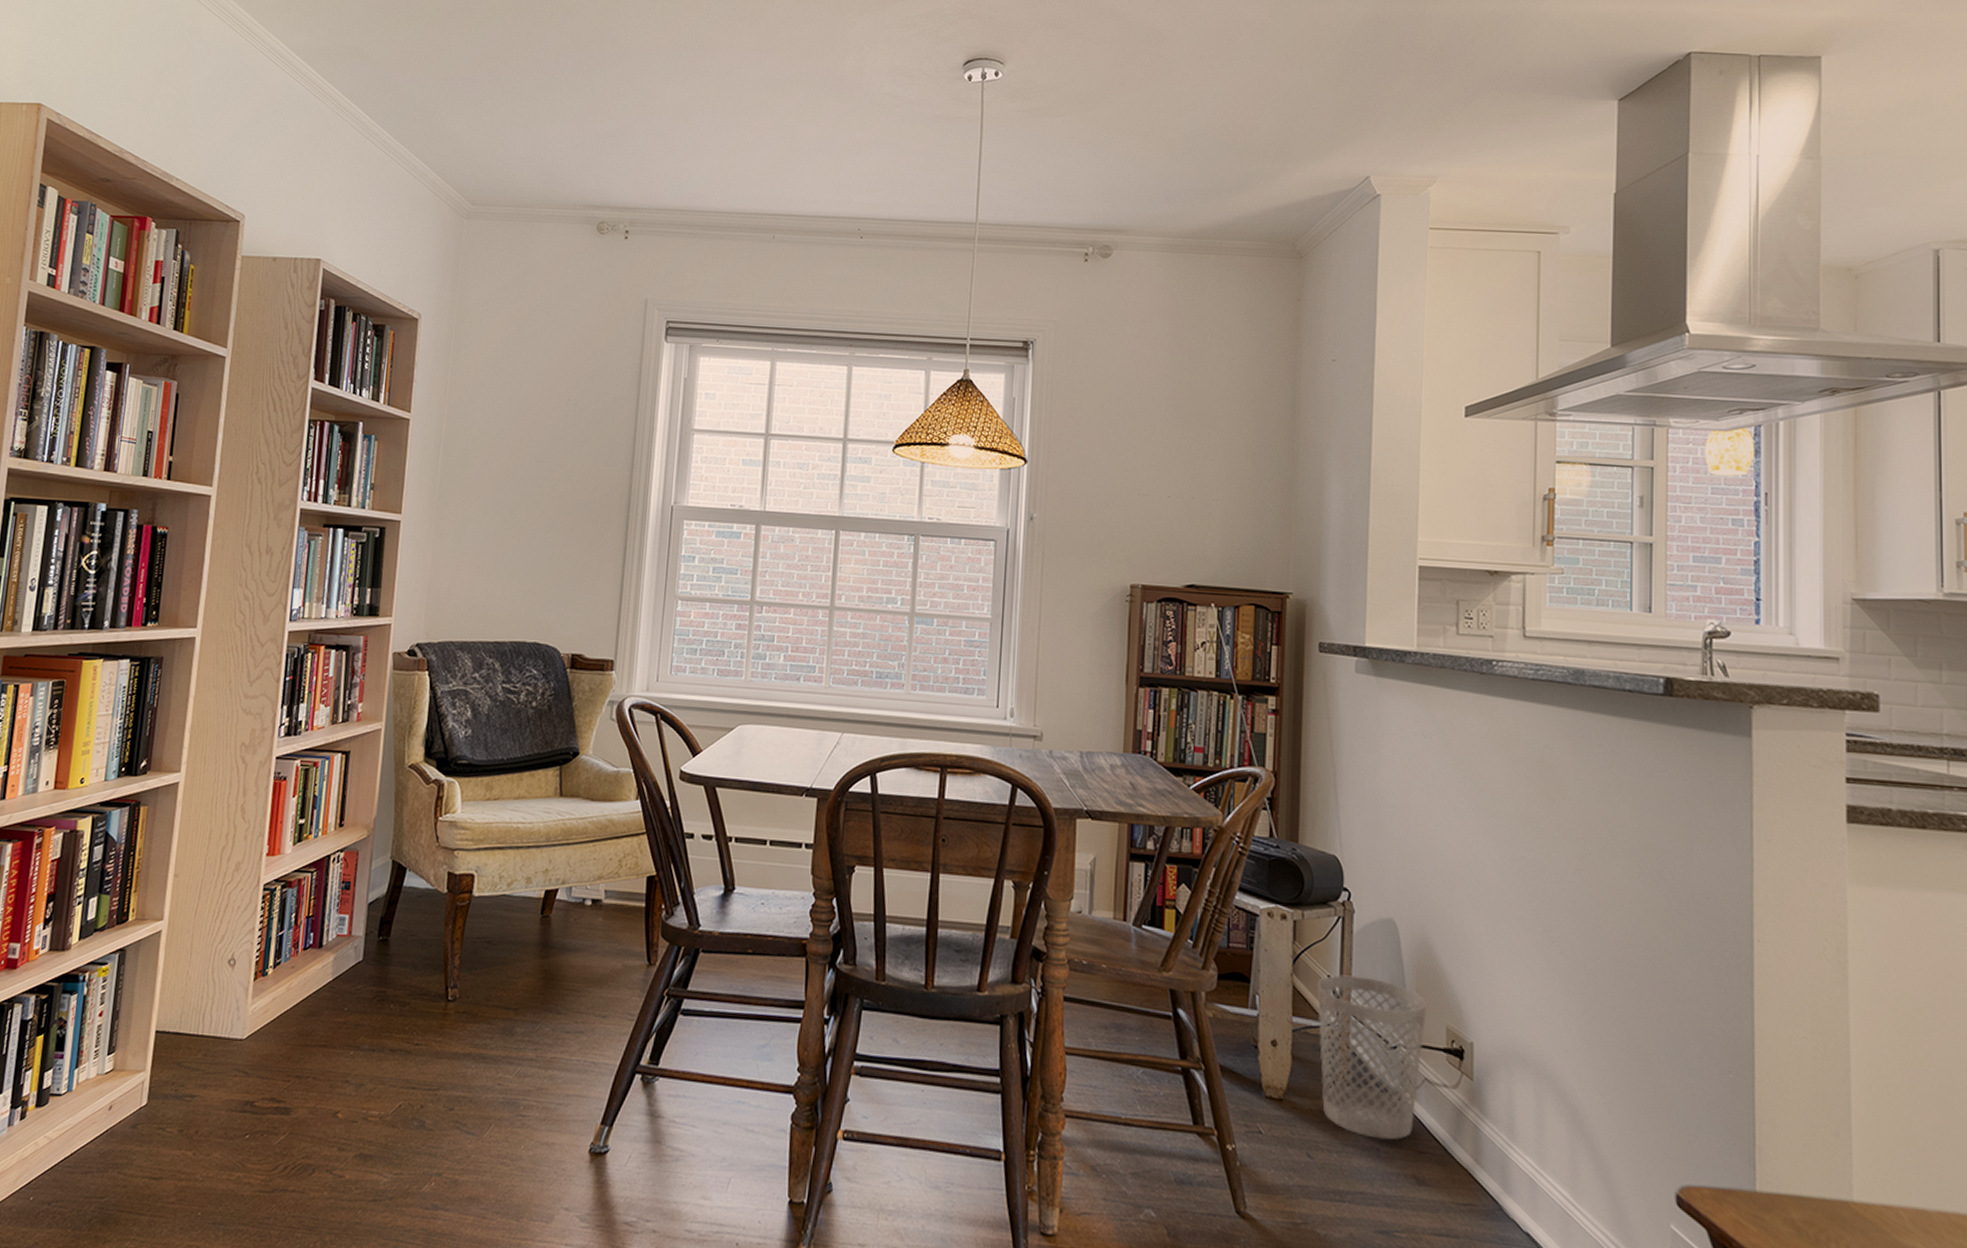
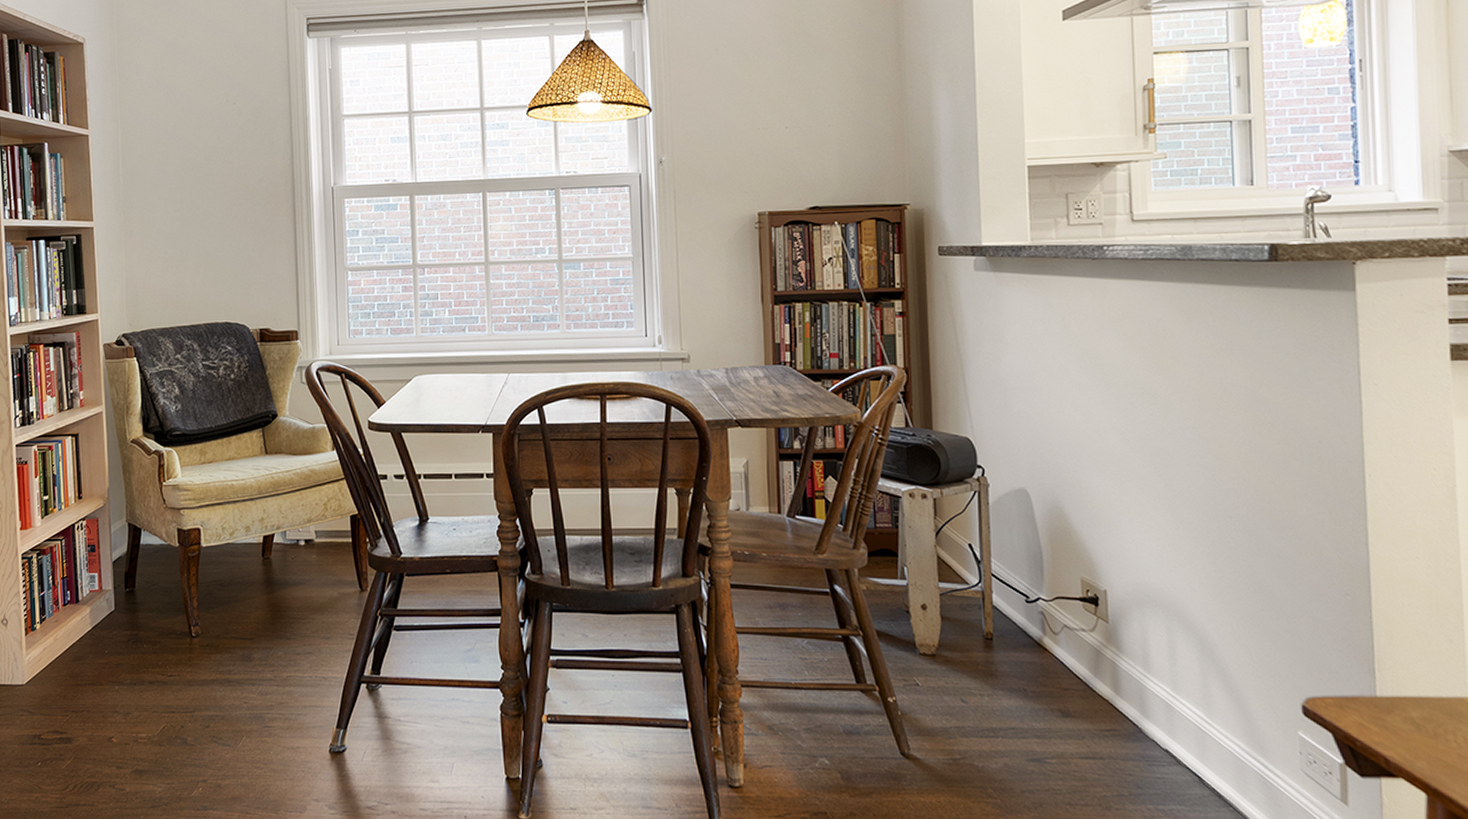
wastebasket: present [1317,975,1426,1140] -> none [959,542,1061,681]

